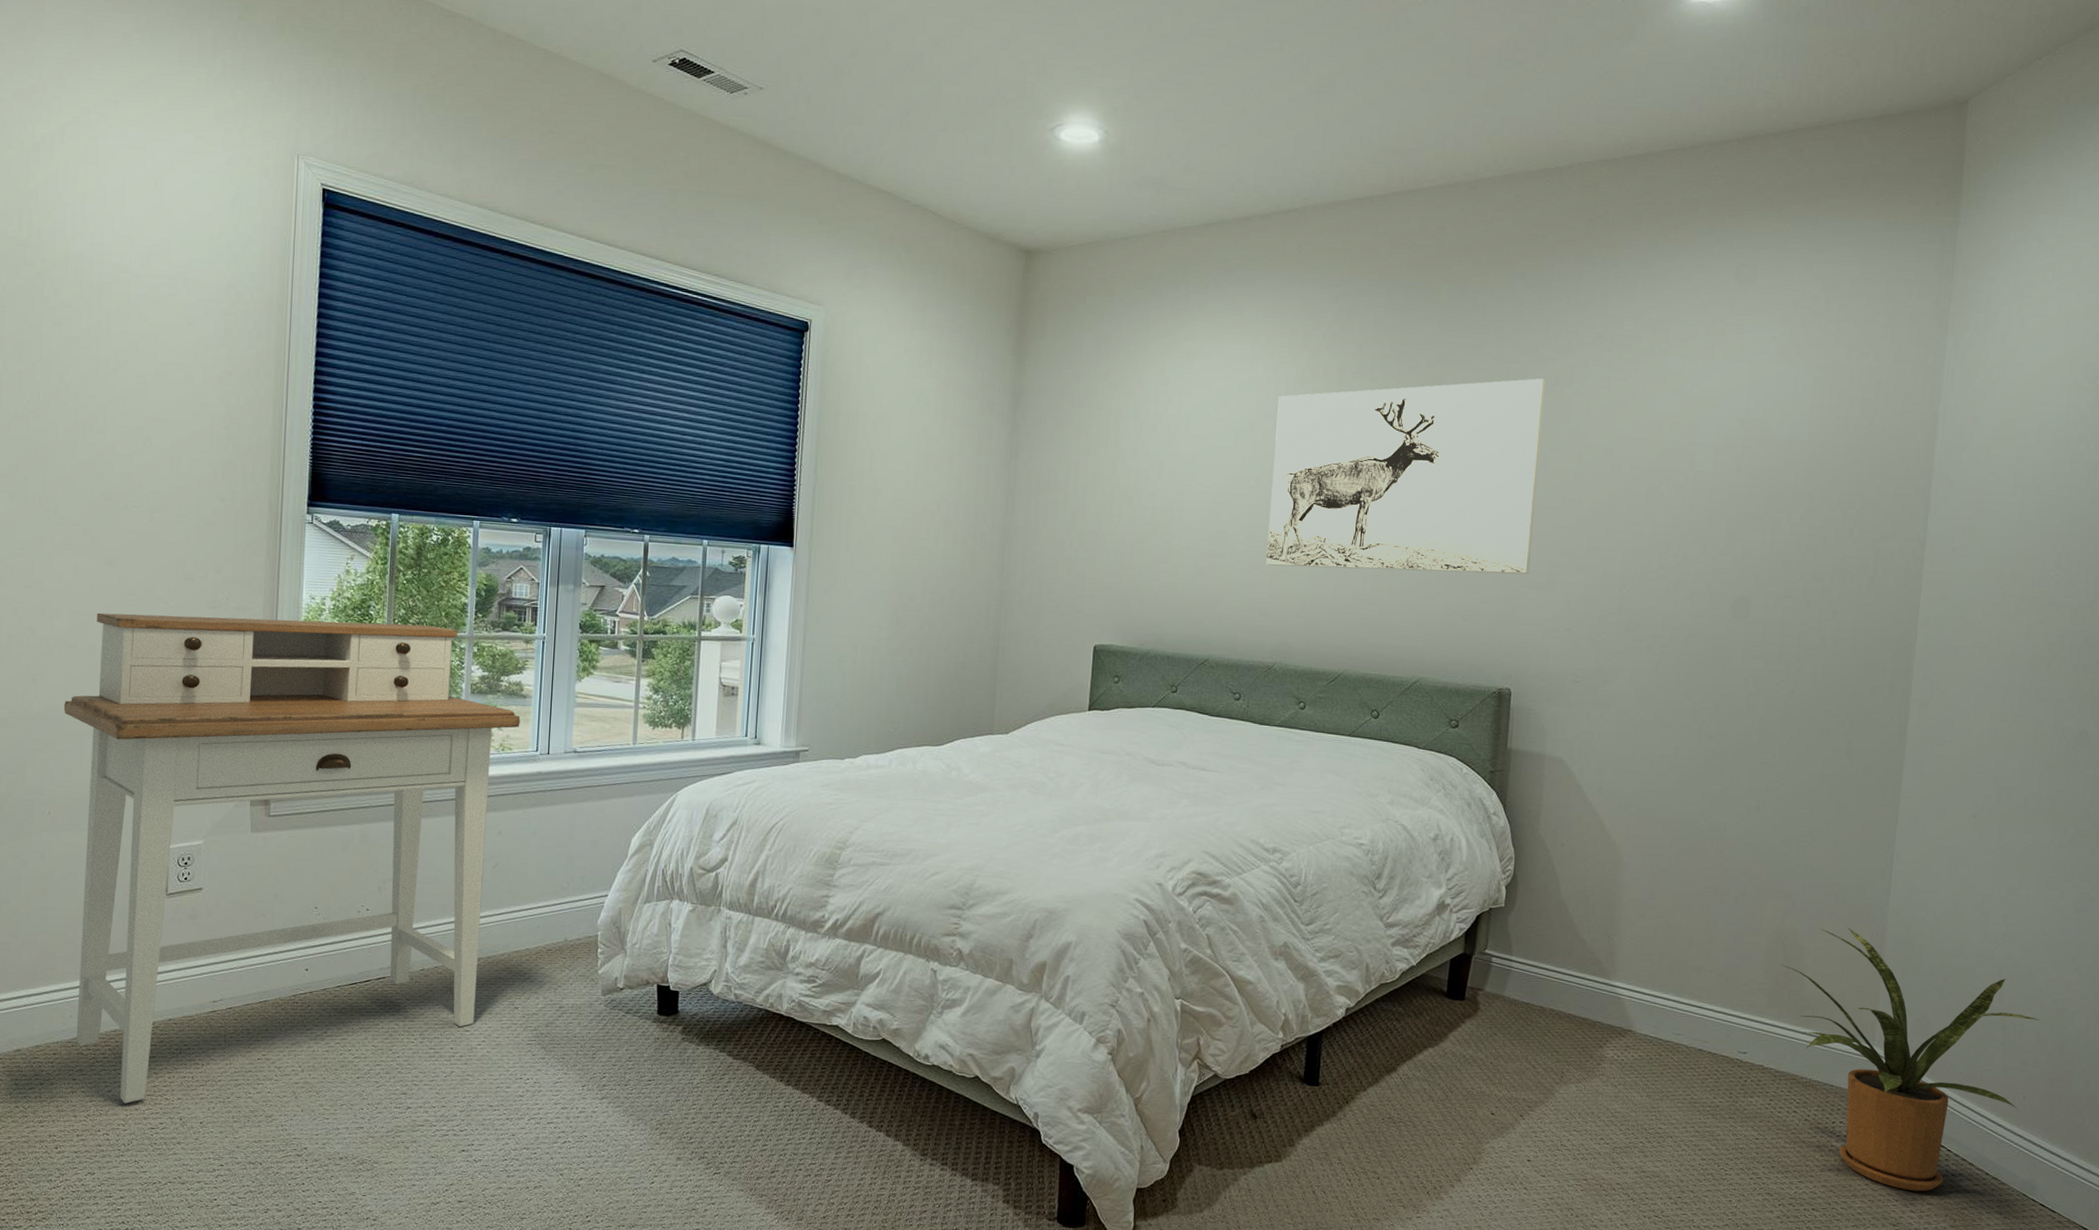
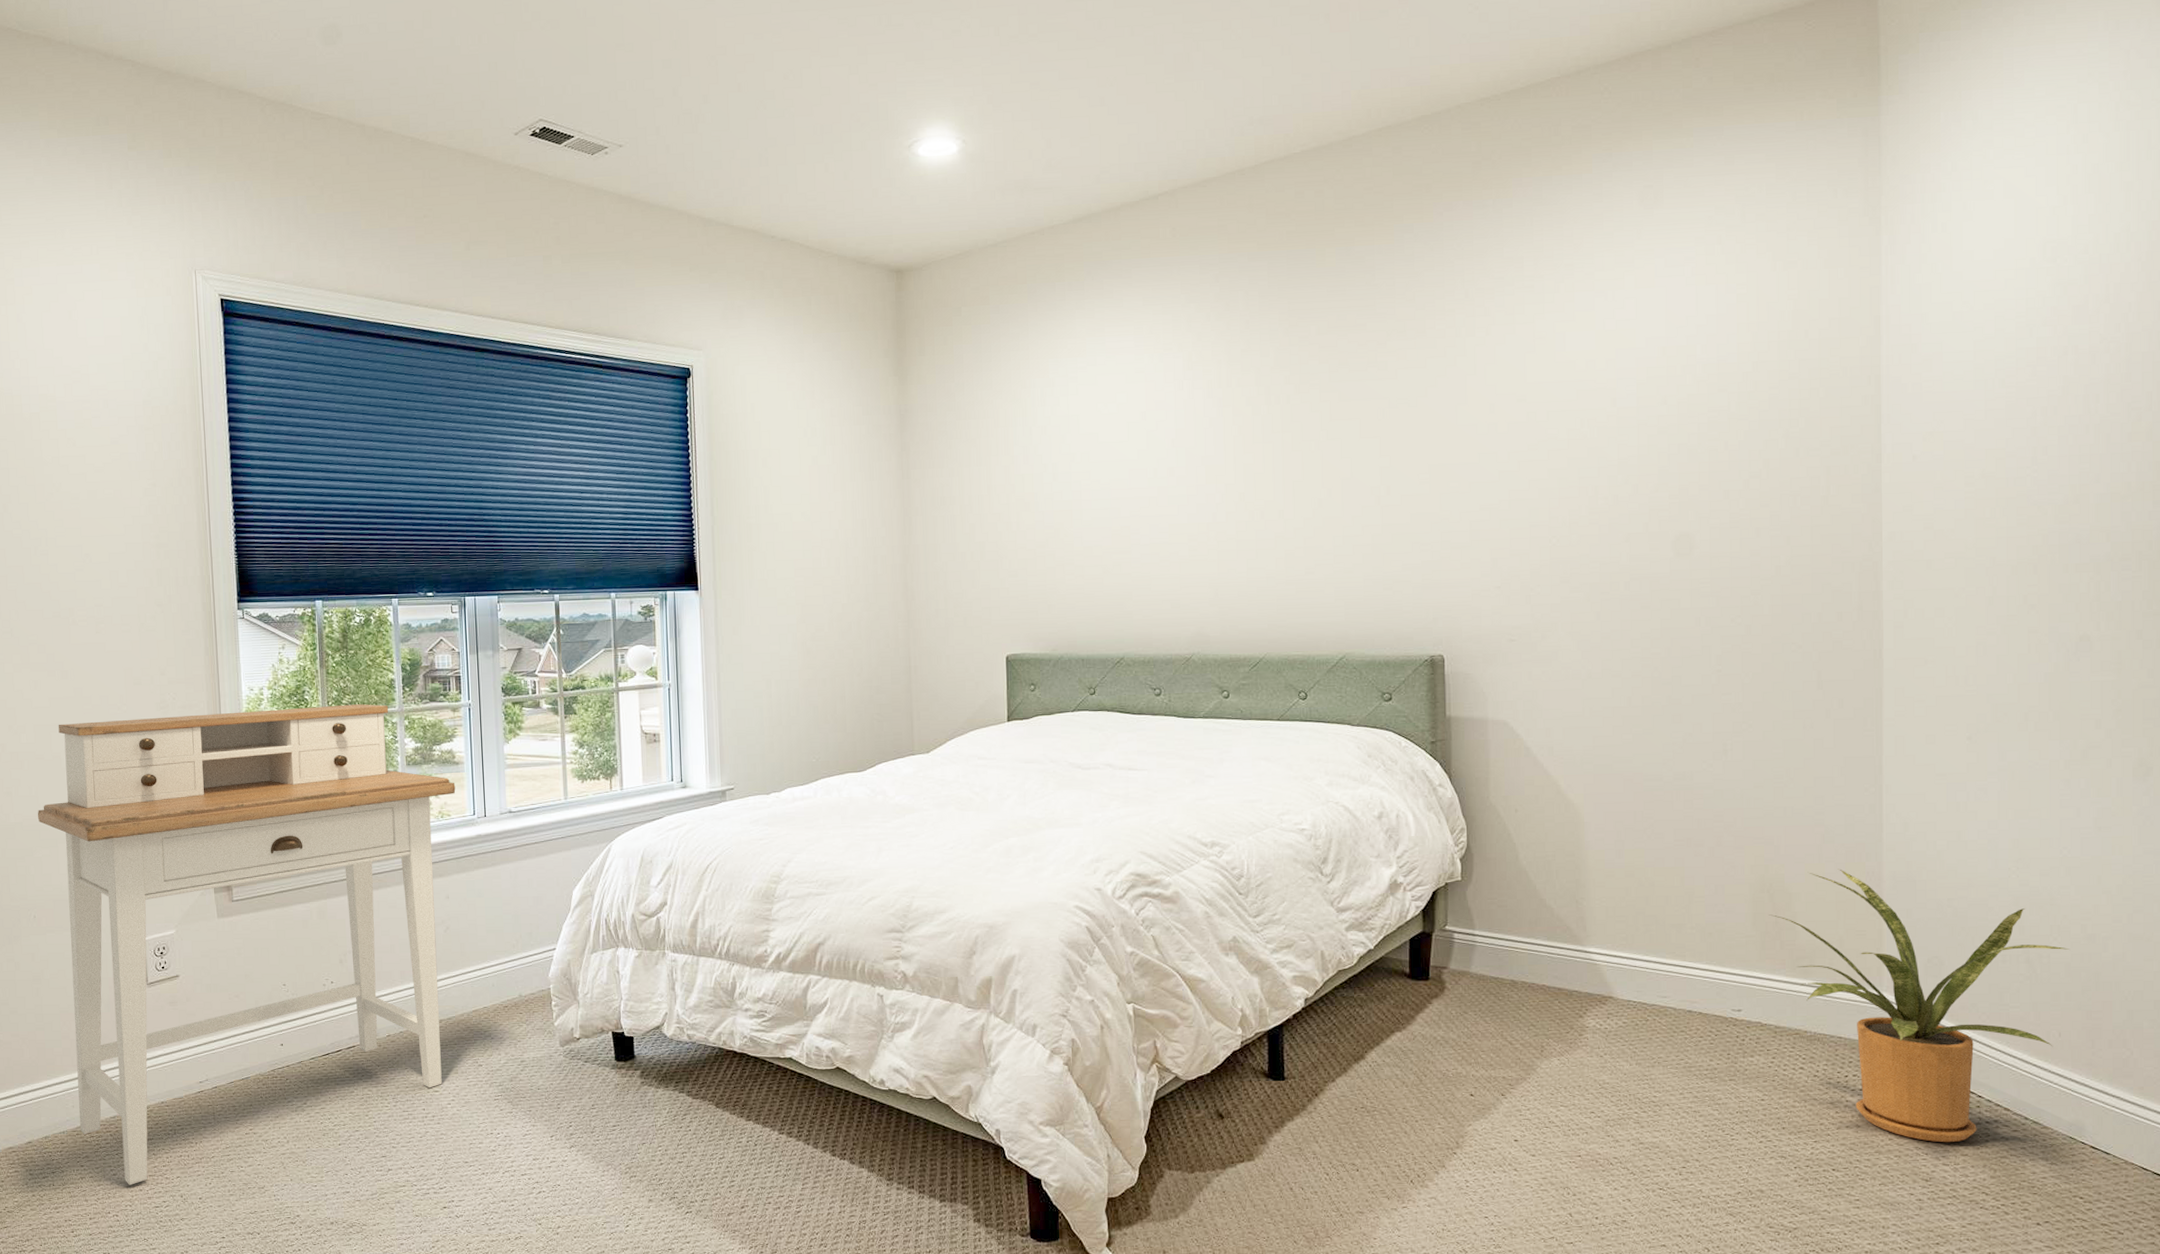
wall art: present [1266,378,1545,575] -> none [1168,332,1450,556]

